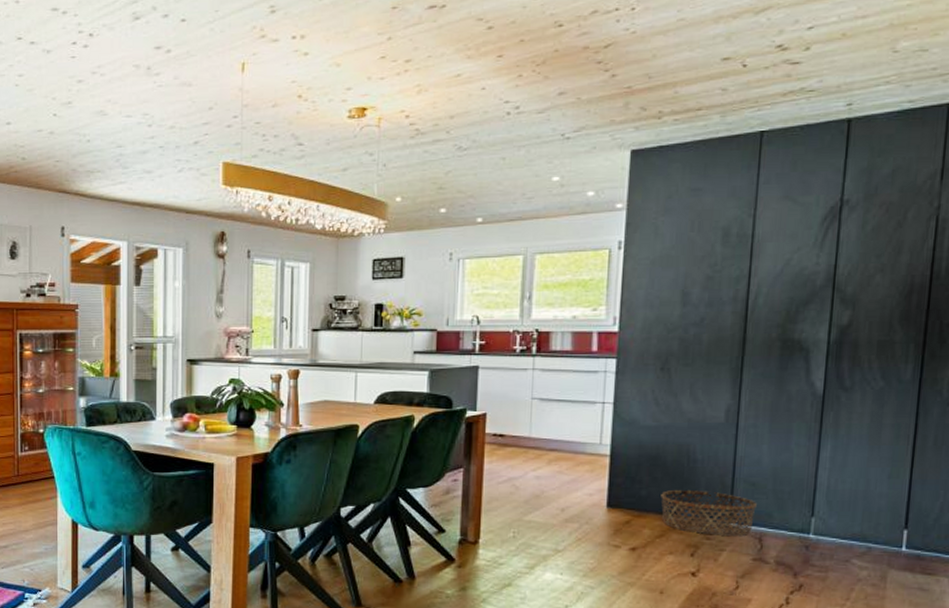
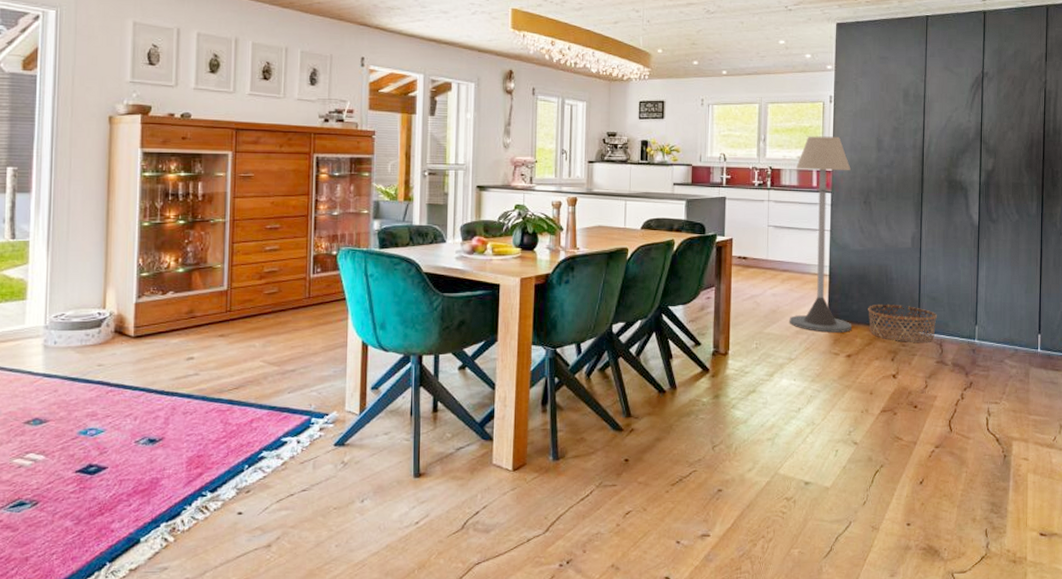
floor lamp: none [556,290,644,522] -> present [789,136,851,333]

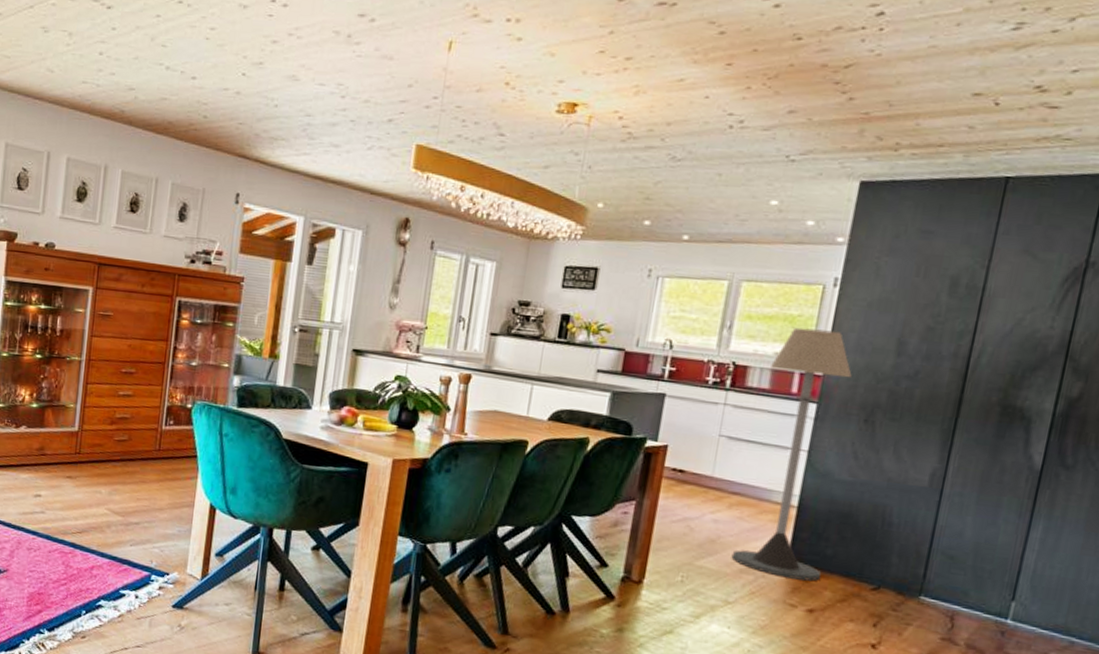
basket: present [868,304,937,342] -> none [846,552,953,612]

